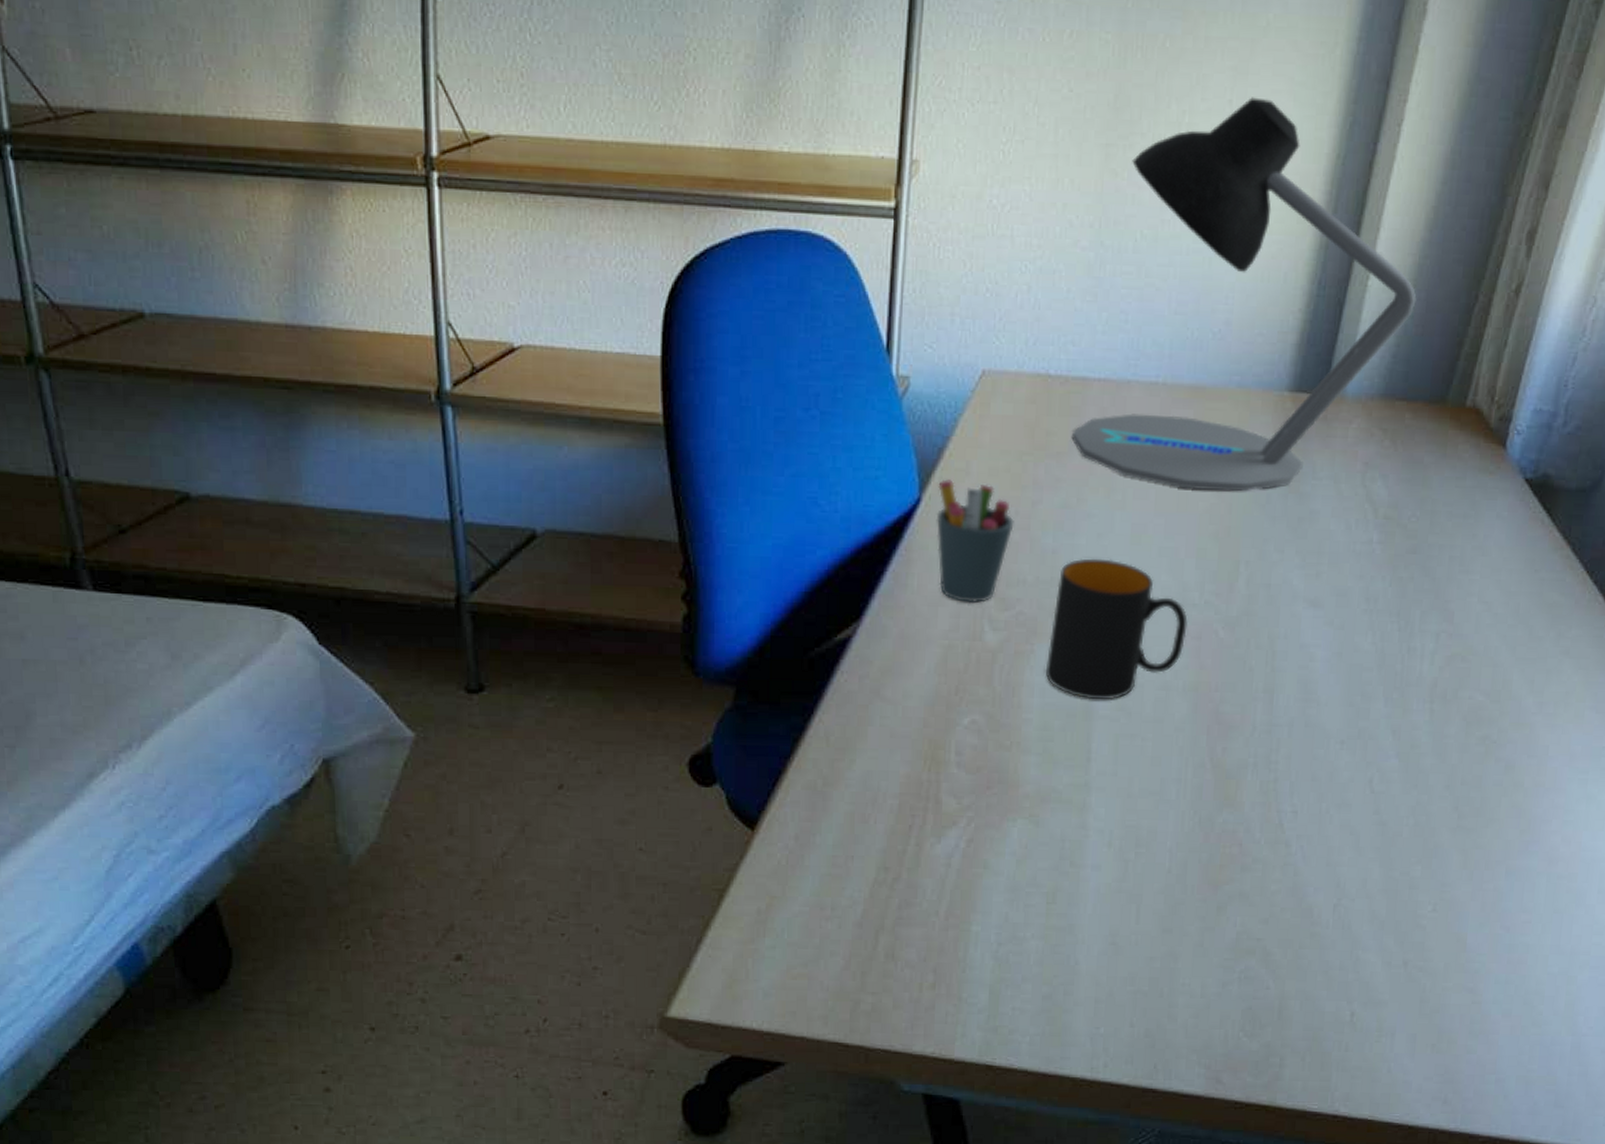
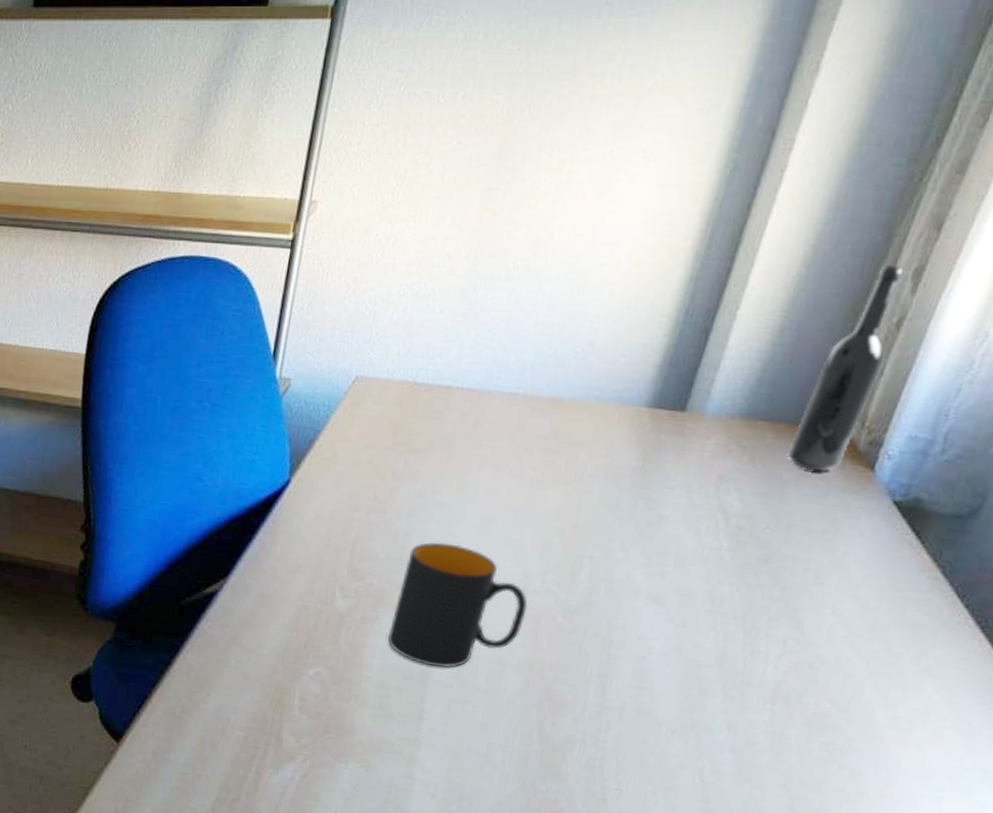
pen holder: present [936,479,1014,604] -> none [299,466,372,573]
desk lamp: present [1071,97,1417,492] -> none [431,147,788,495]
bottle: none [1426,227,1518,452] -> present [787,265,904,472]

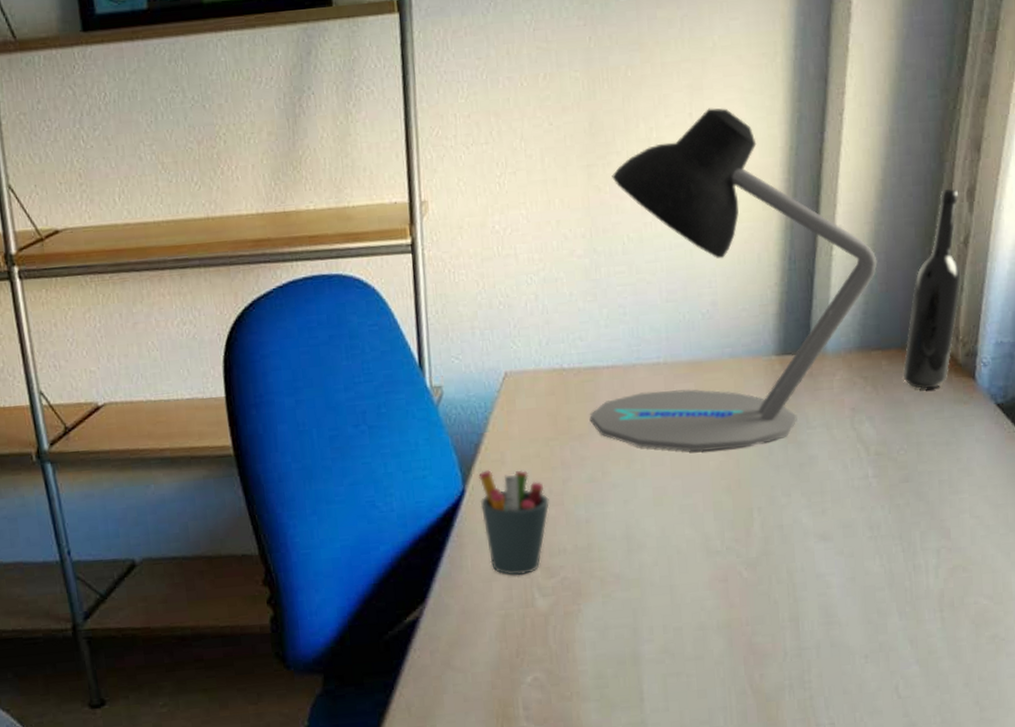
pen holder: none [299,466,372,573] -> present [478,470,550,576]
mug: present [388,541,528,669] -> none [593,521,715,647]
desk lamp: none [431,147,788,495] -> present [589,108,878,452]

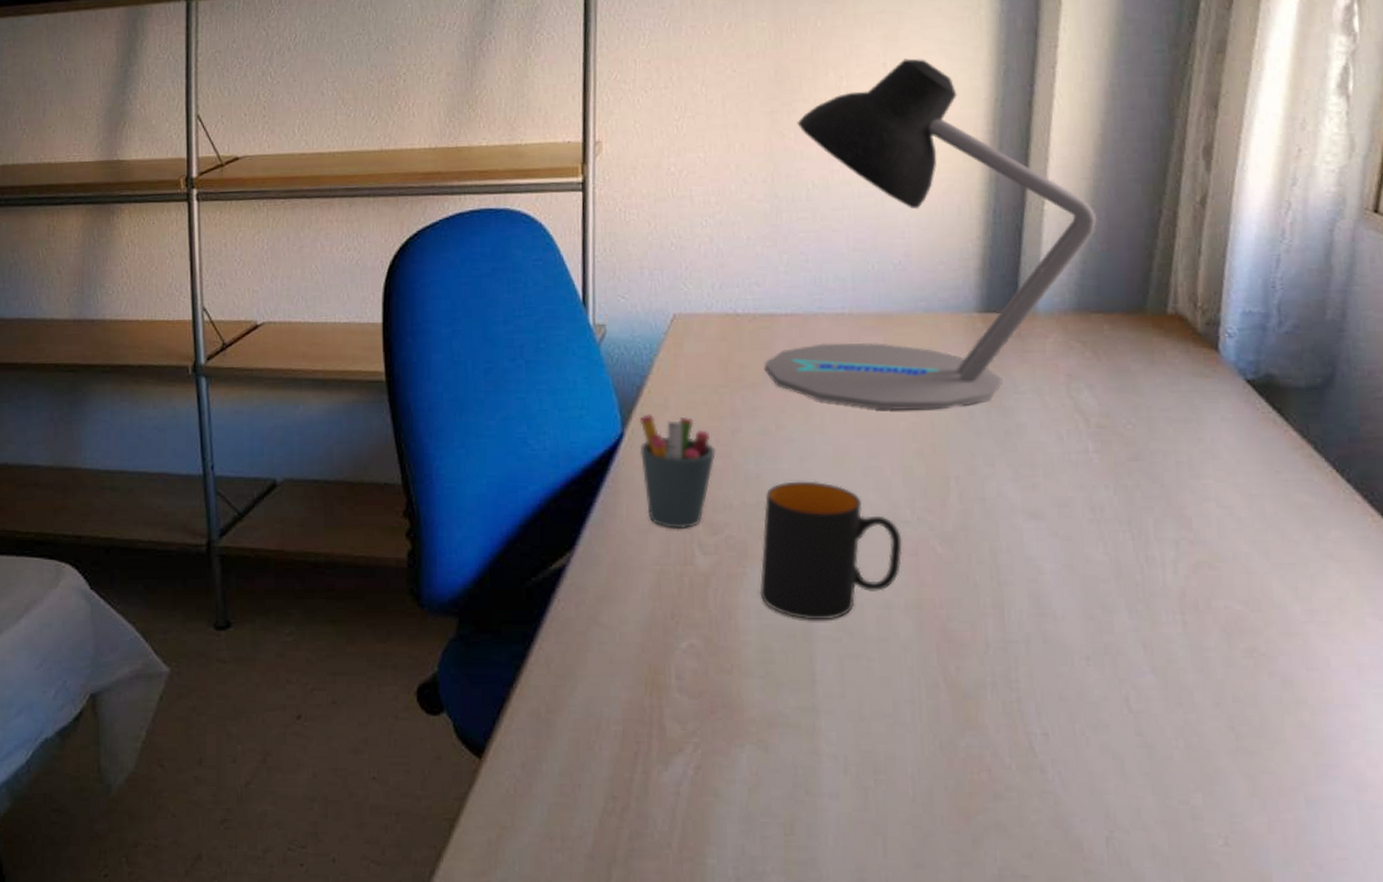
mug: none [593,521,715,647] -> present [760,481,903,621]
bottle: present [903,188,961,389] -> none [1129,145,1198,359]

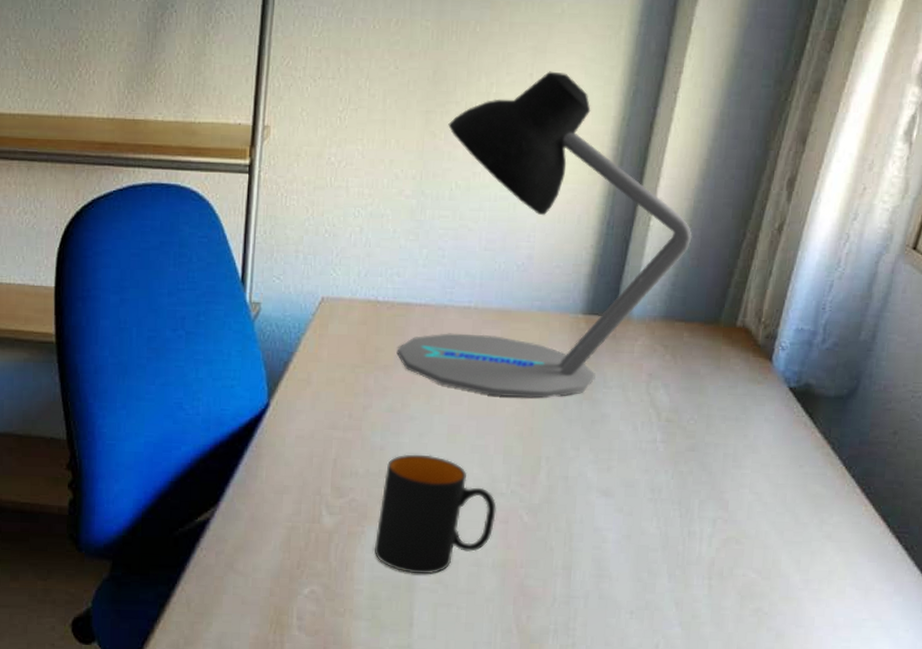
pen holder: present [639,414,716,530] -> none [282,388,348,492]

